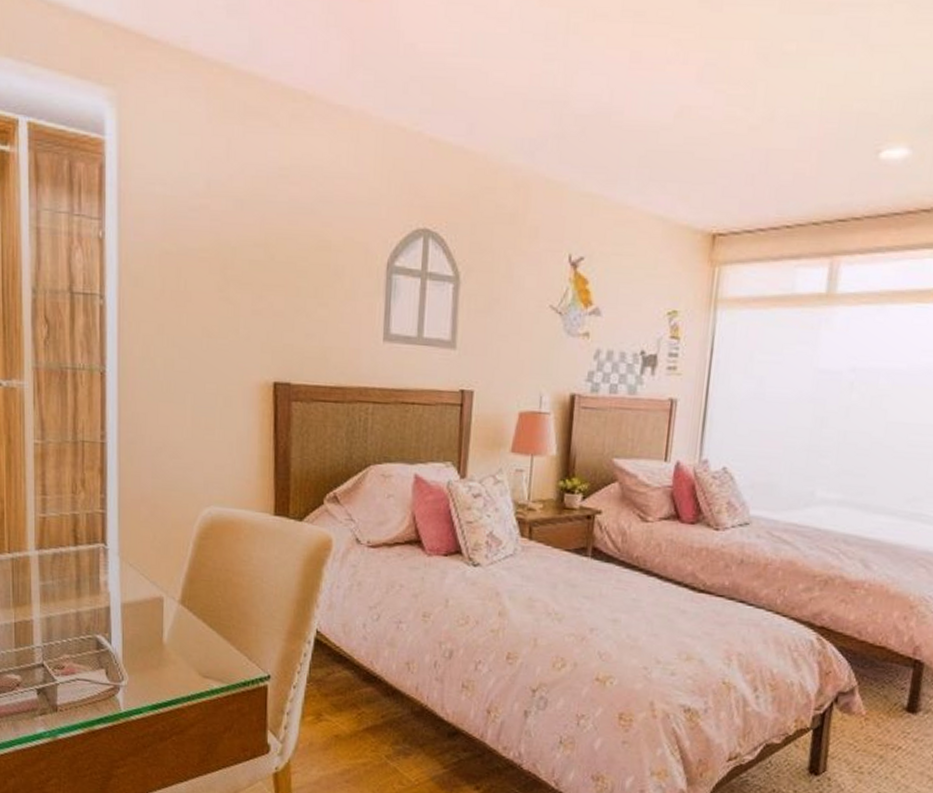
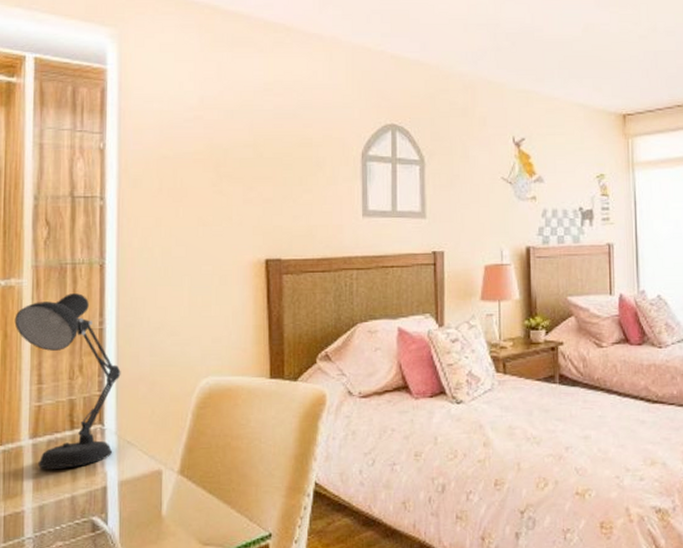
desk lamp: none [17,401,123,584] -> present [14,293,121,469]

